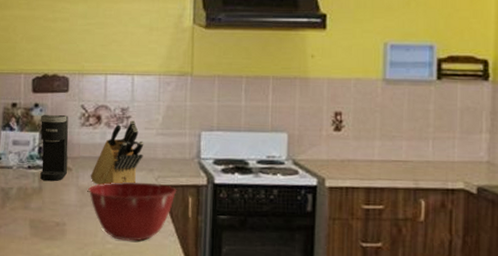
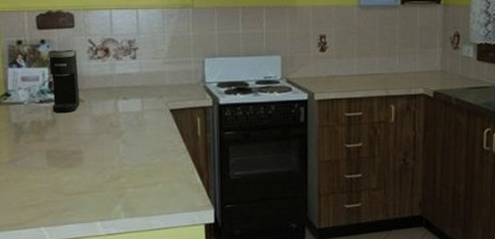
mixing bowl: present [88,181,176,241] -> none [102,107,185,162]
knife block: present [90,120,144,186] -> none [103,51,153,114]

